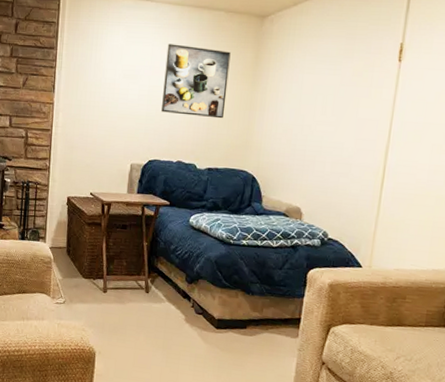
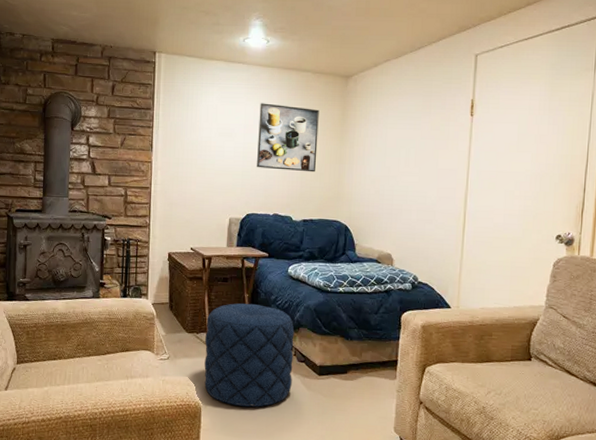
pouf: none [99,251,194,357] -> present [204,303,295,407]

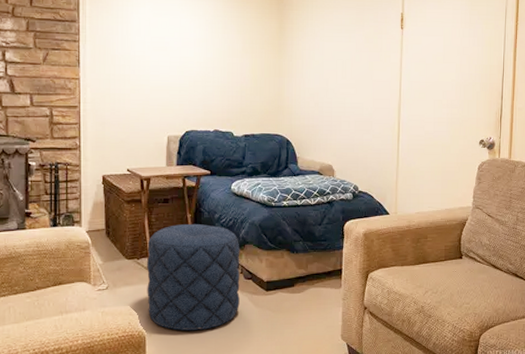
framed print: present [257,103,319,173] -> none [195,15,257,86]

